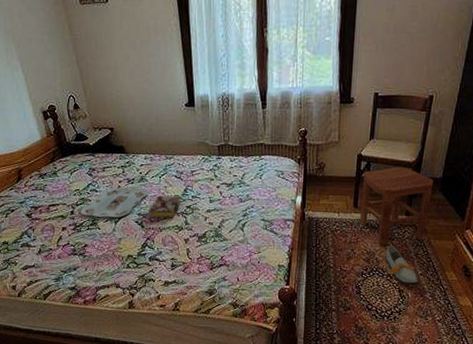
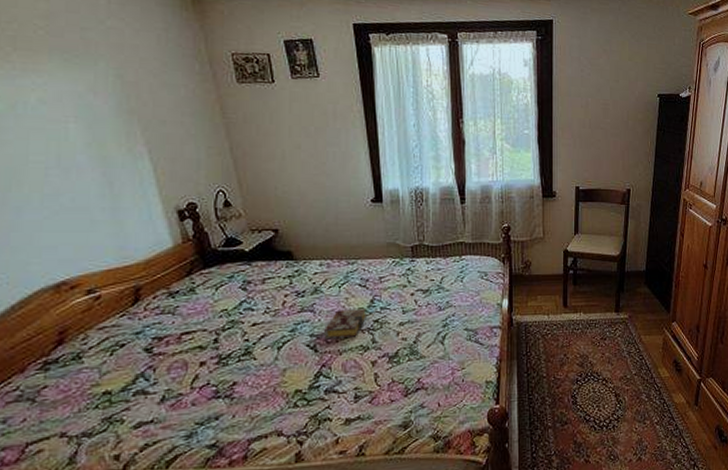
serving tray: present [81,187,149,218] -> none [229,302,325,344]
stool: present [359,167,434,245] -> none [570,261,639,346]
shoe: present [385,245,419,285] -> none [599,346,634,388]

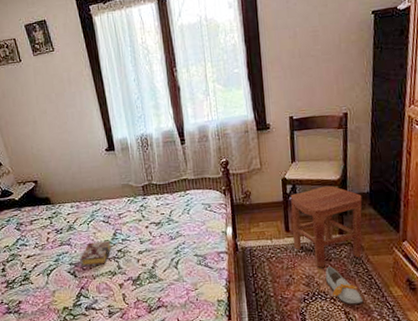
stool: none [570,261,639,346] -> present [290,186,362,268]
shoe: none [599,346,634,388] -> present [325,266,364,306]

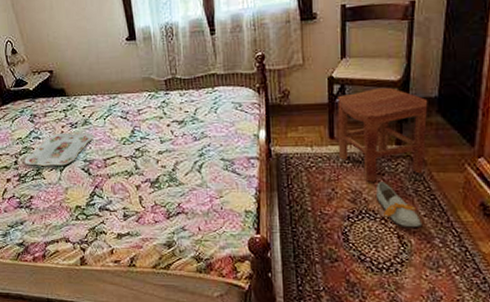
serving tray: none [12,237,78,272] -> present [24,132,94,166]
book: present [80,241,112,267] -> none [95,138,129,165]

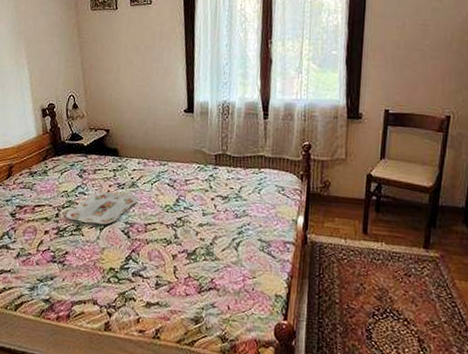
stool: present [337,87,428,182] -> none [369,191,456,282]
shoe: present [375,182,423,229] -> none [400,282,443,335]

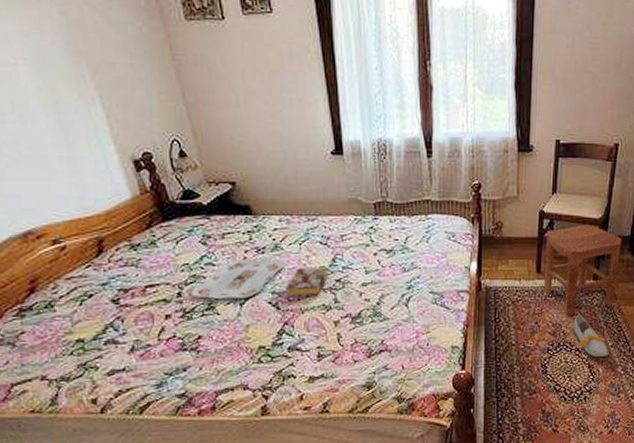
book: none [136,204,172,230] -> present [286,268,328,298]
stool: none [369,191,456,282] -> present [543,224,622,315]
shoe: none [400,282,443,335] -> present [572,315,610,359]

